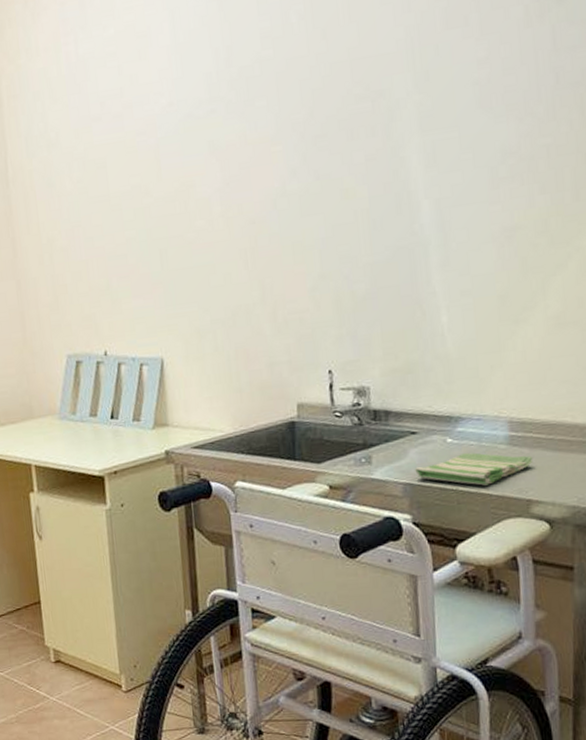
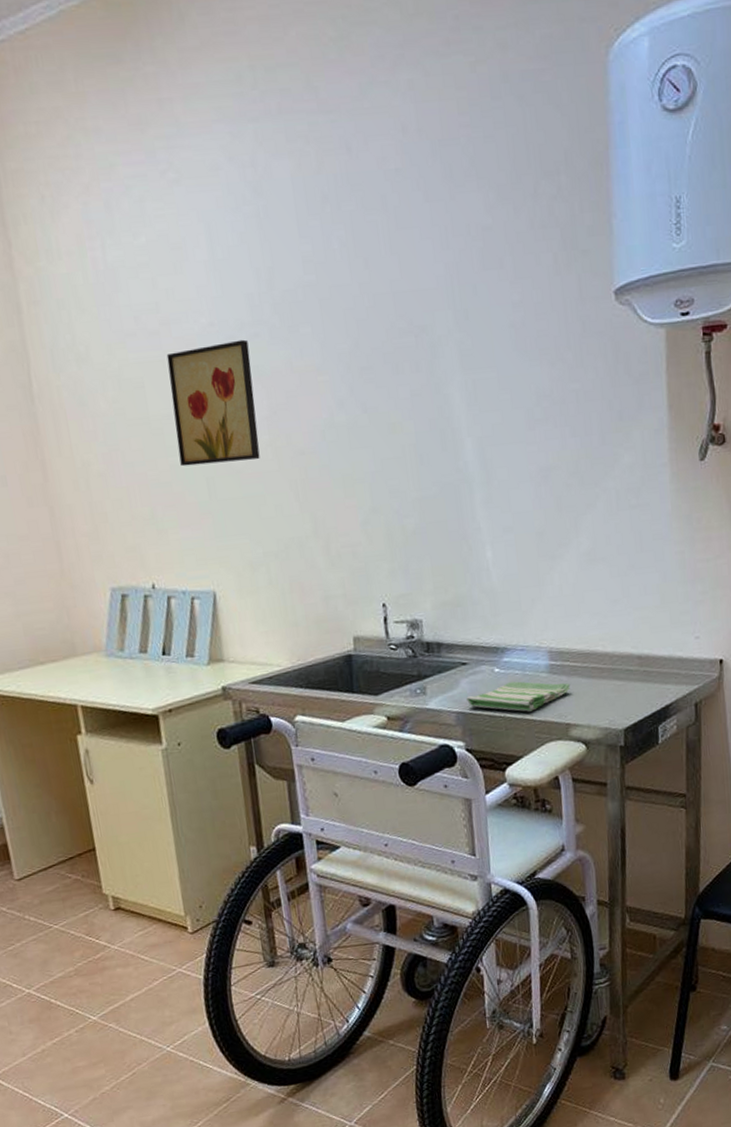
wall art: none [128,116,212,240] -> present [166,339,260,467]

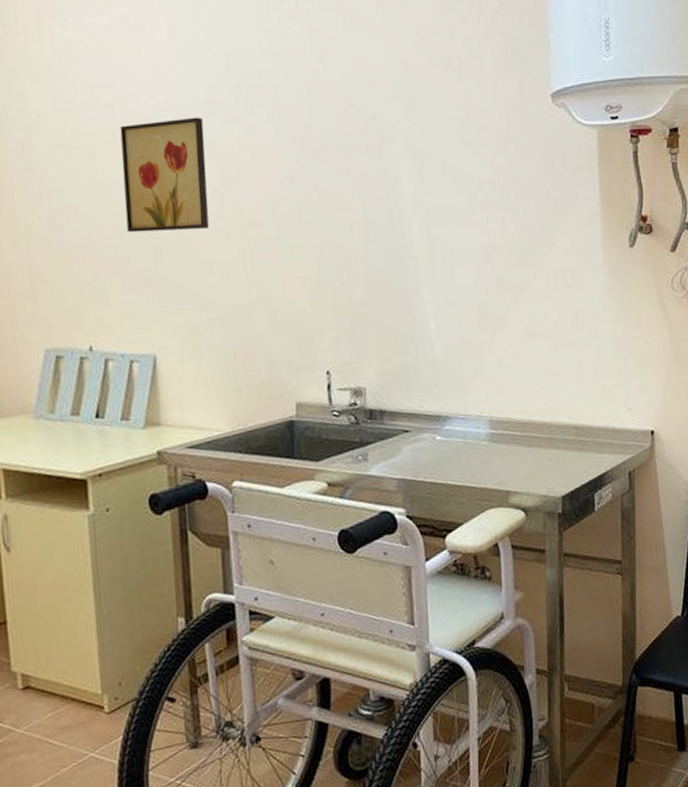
dish towel: present [465,681,571,712] -> none [407,449,511,479]

